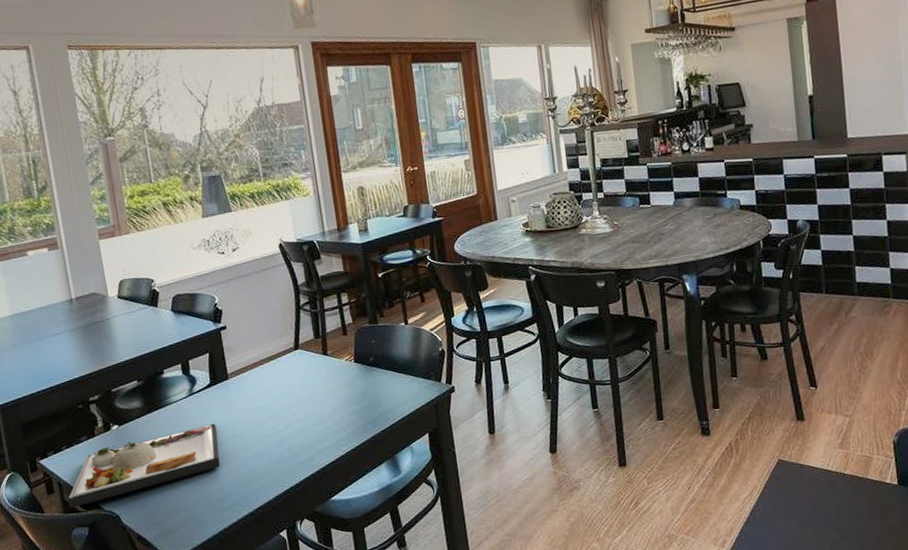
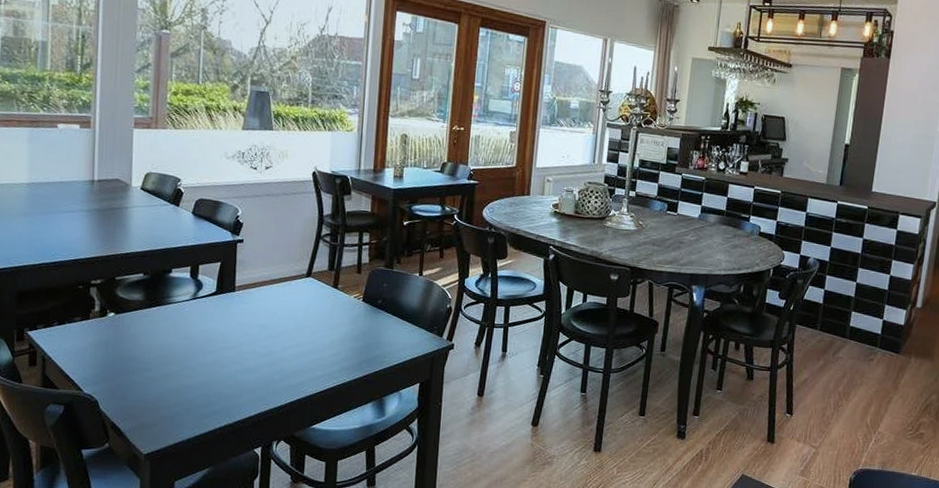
dinner plate: present [67,423,220,509] -> none [48,330,213,385]

